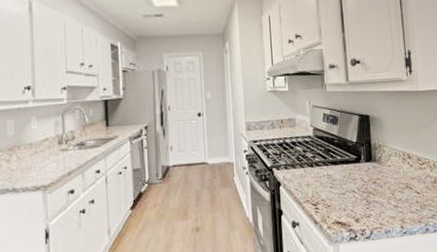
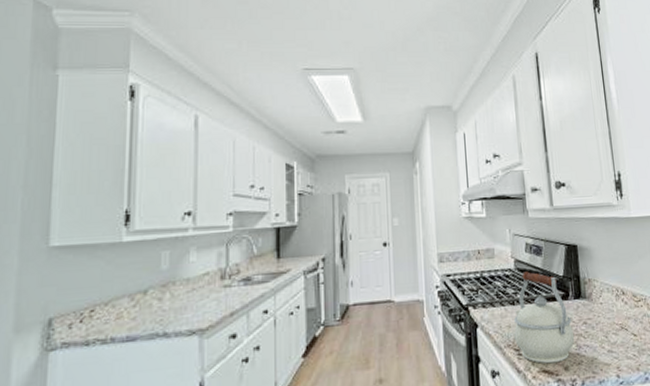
kettle: none [312,138,365,217] -> present [514,271,575,364]

